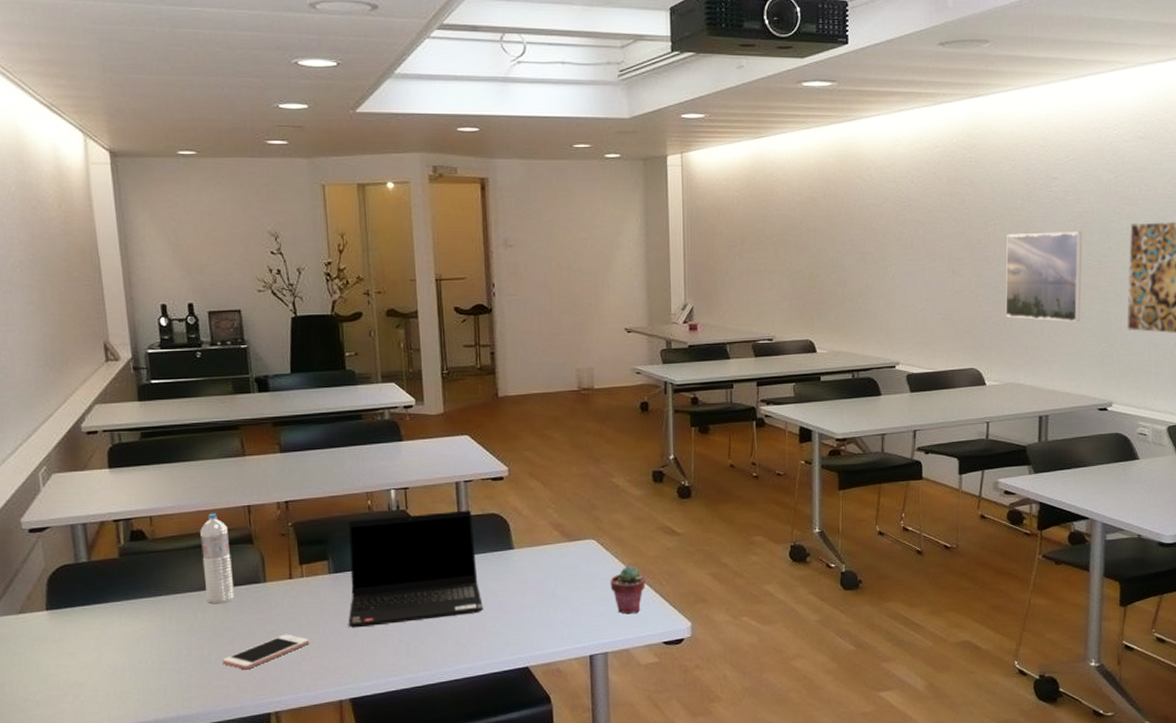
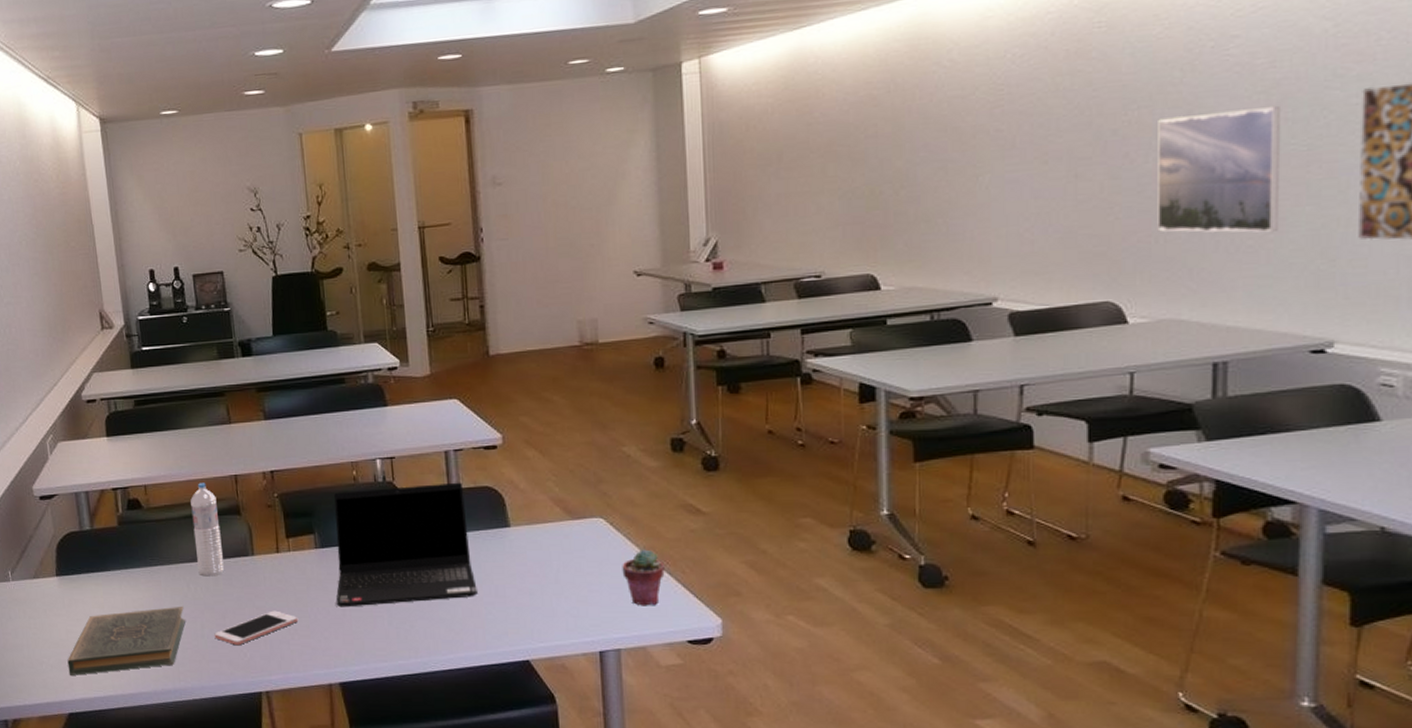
book: none [57,634,192,711] -> present [67,606,186,675]

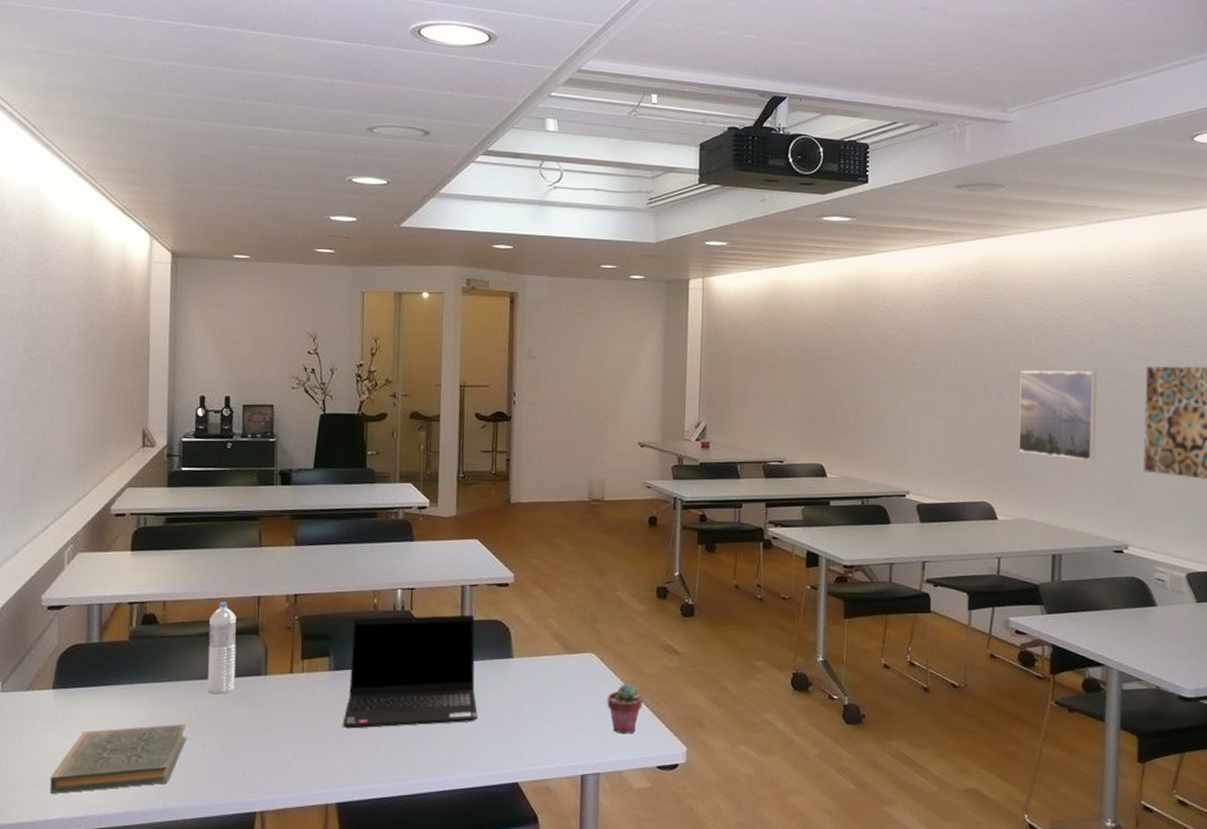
cell phone: present [214,610,299,646] -> none [215,730,303,765]

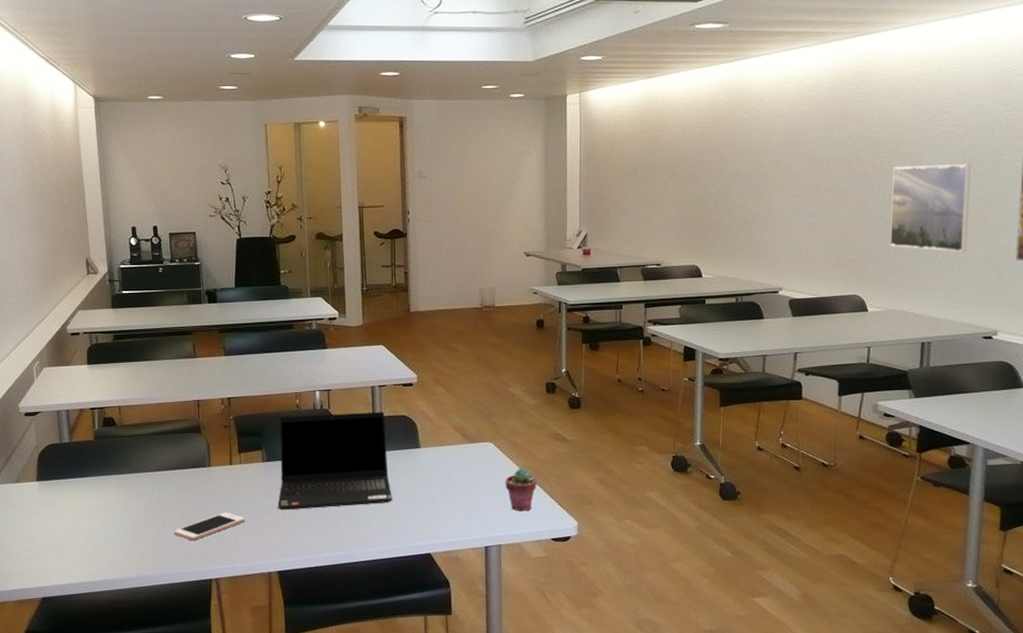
book: present [49,723,187,794] -> none [43,507,150,565]
water bottle: present [207,601,236,695] -> none [158,405,186,484]
cell phone: none [215,730,303,765] -> present [174,512,246,541]

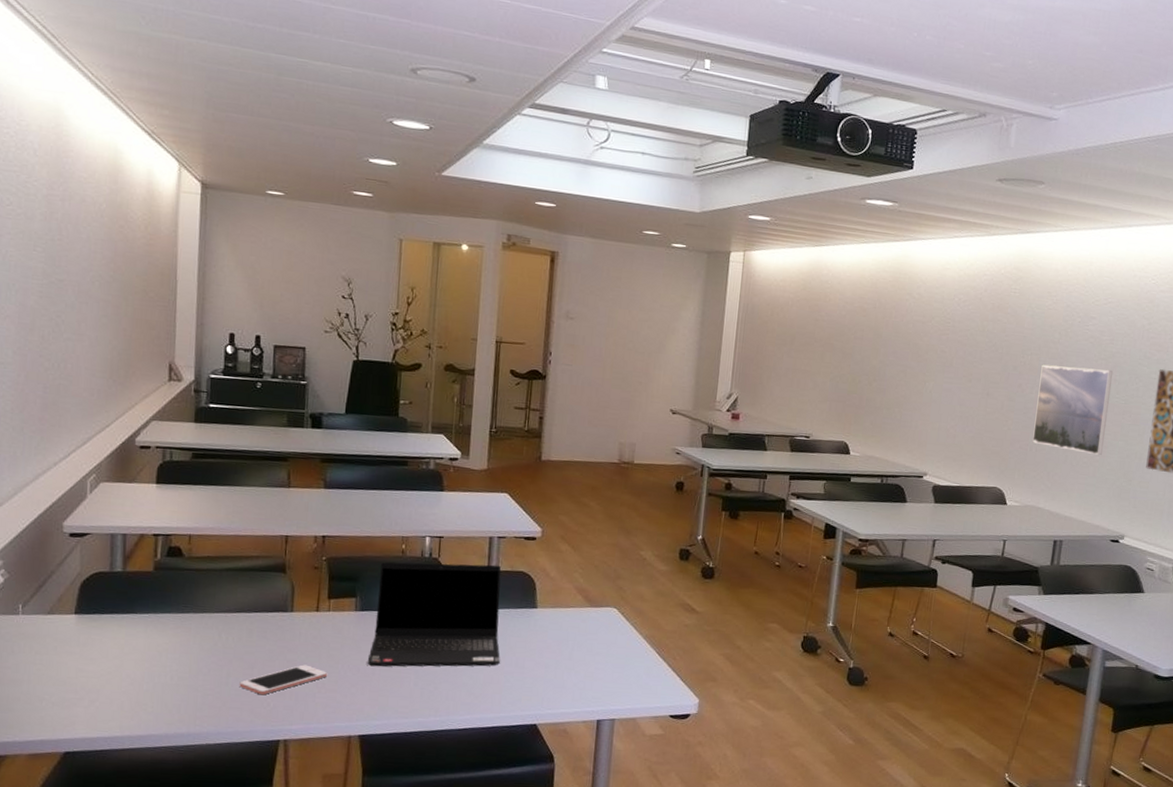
potted succulent: present [505,467,537,512] -> none [625,637,660,685]

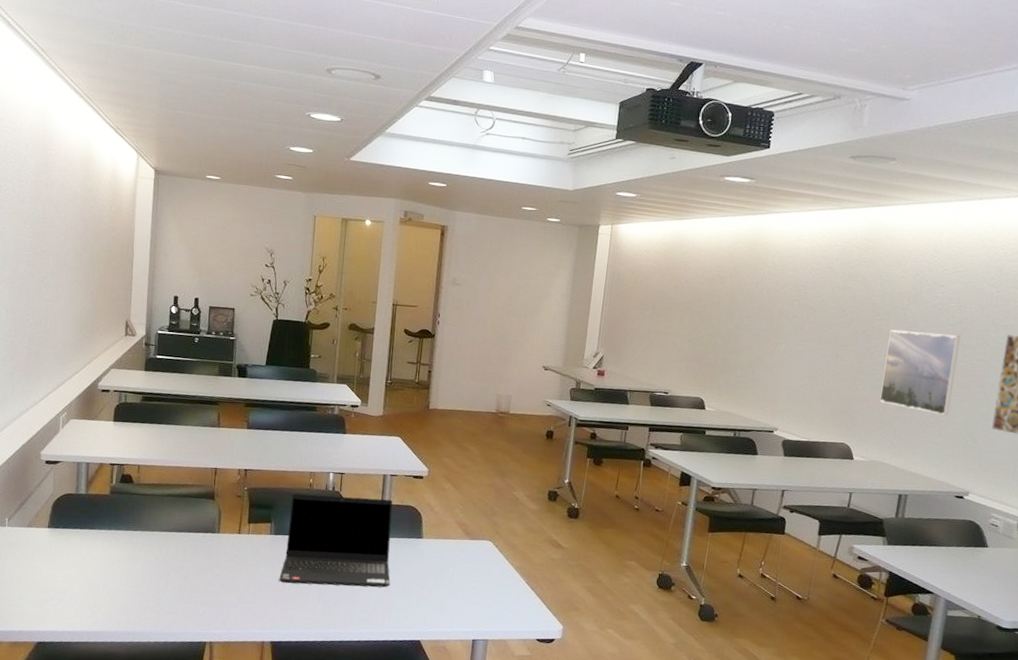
cell phone: present [239,664,328,695] -> none [175,578,247,603]

